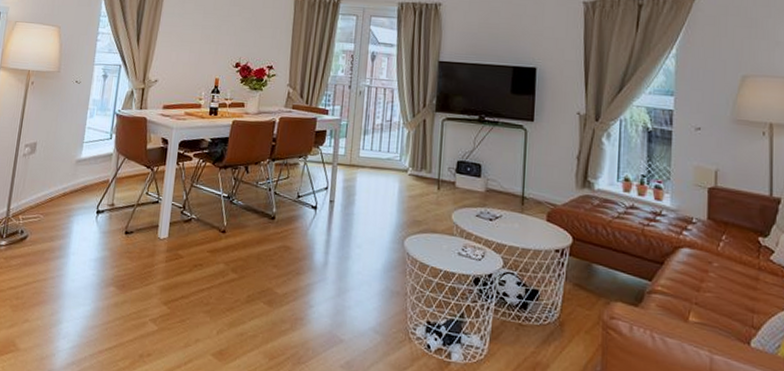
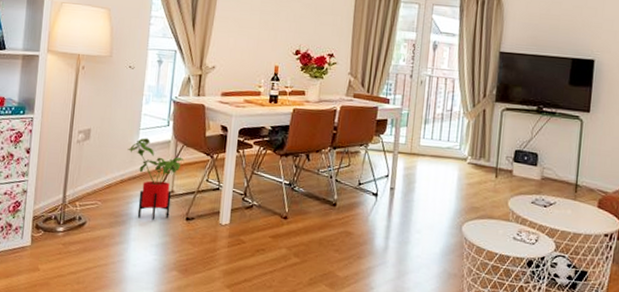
house plant: none [71,151,124,235] -> present [127,138,183,221]

